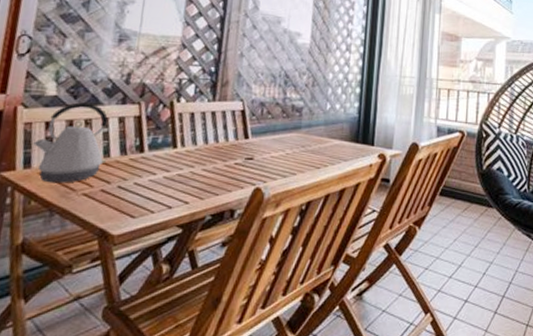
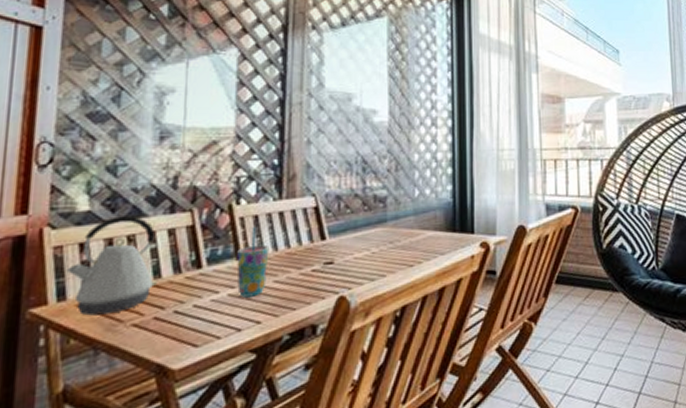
cup: none [171,121,201,181] -> present [236,226,269,298]

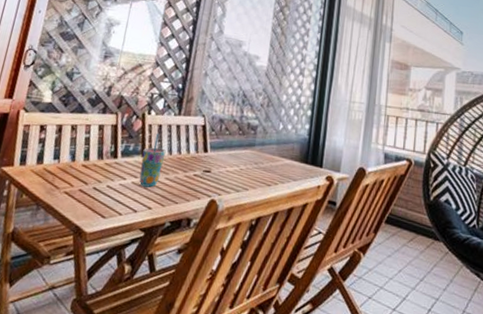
kettle: present [67,215,159,316] -> none [29,109,91,181]

